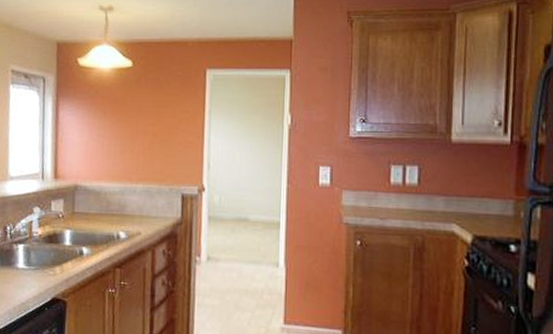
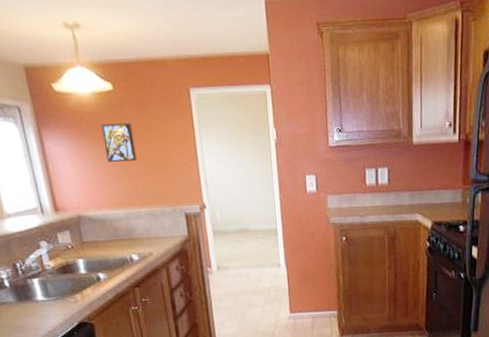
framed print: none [114,98,144,135] -> present [102,123,137,162]

